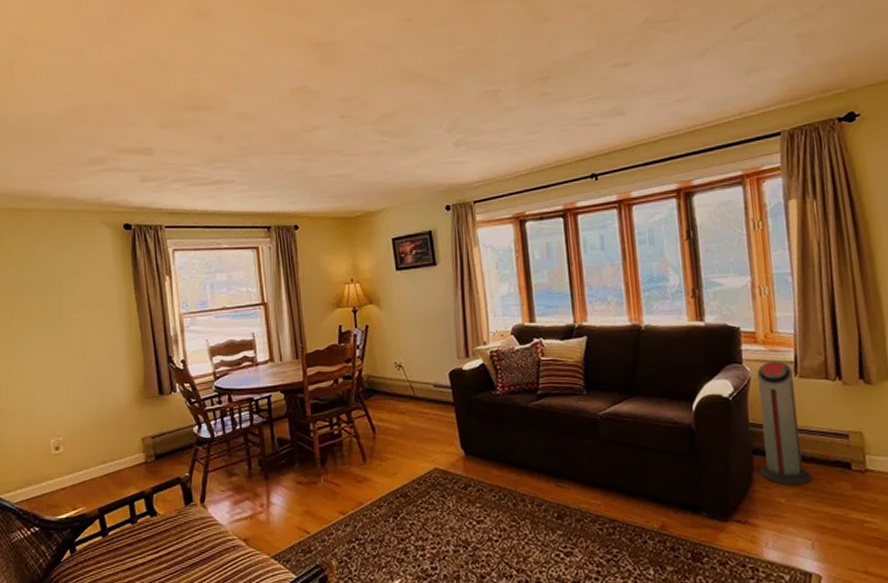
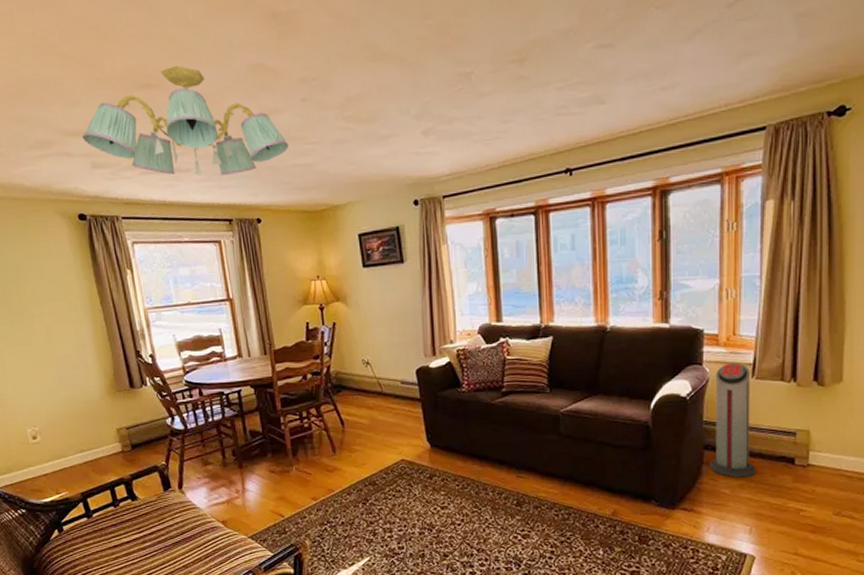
chandelier: none [135,89,327,186] -> present [82,65,289,175]

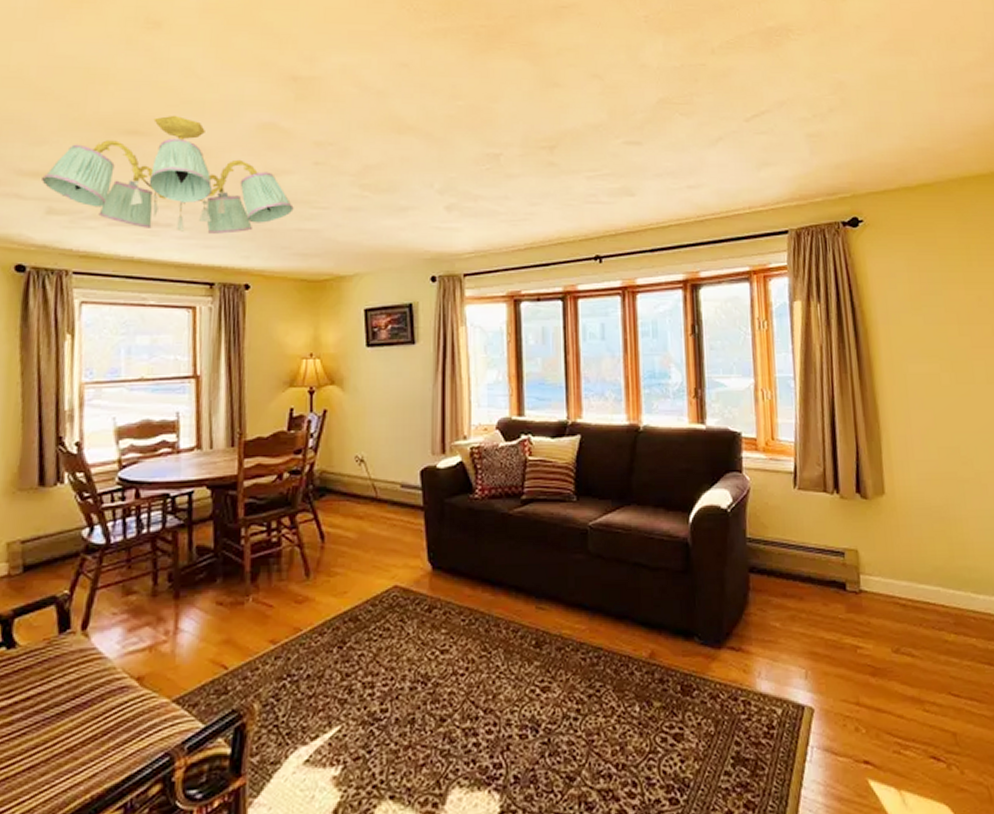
air purifier: present [709,363,756,478] -> none [755,471,807,608]

